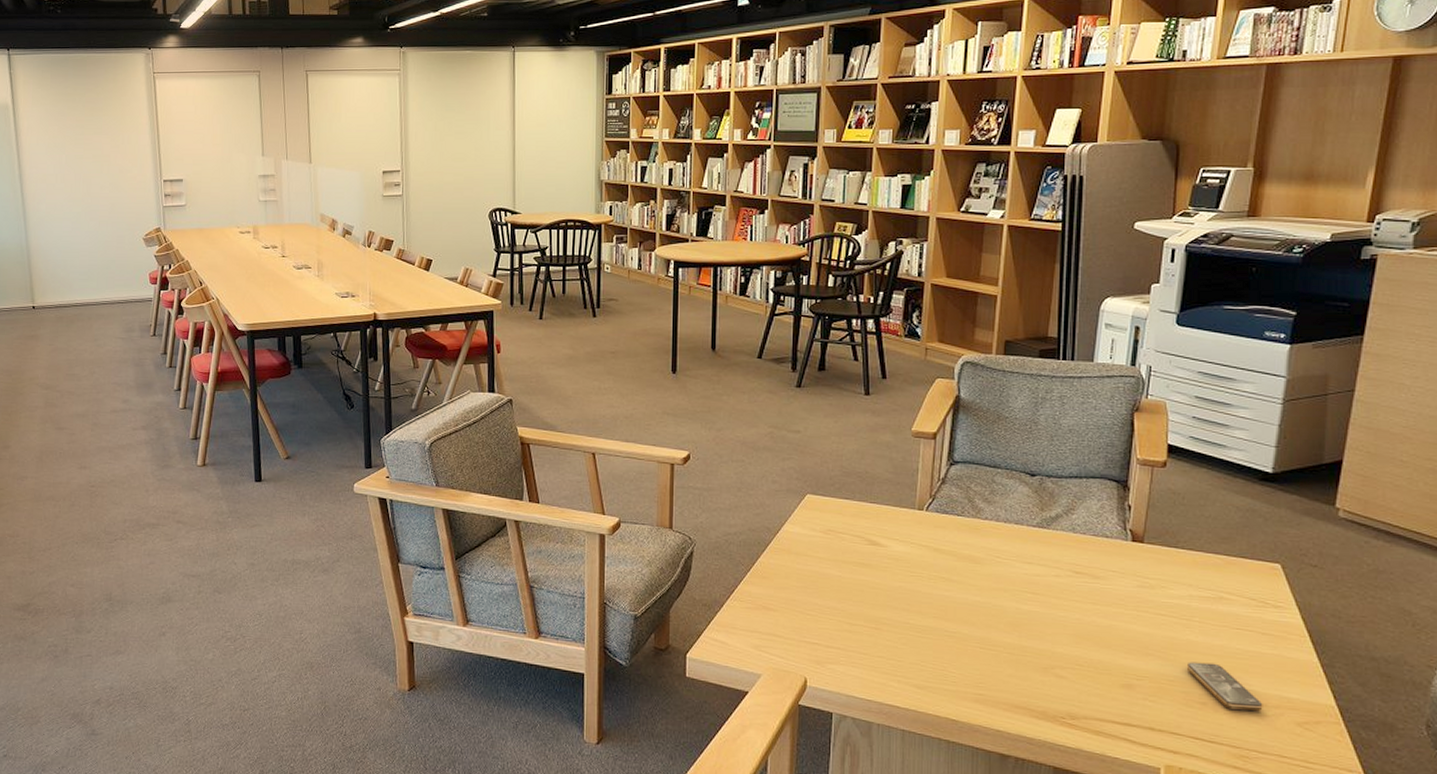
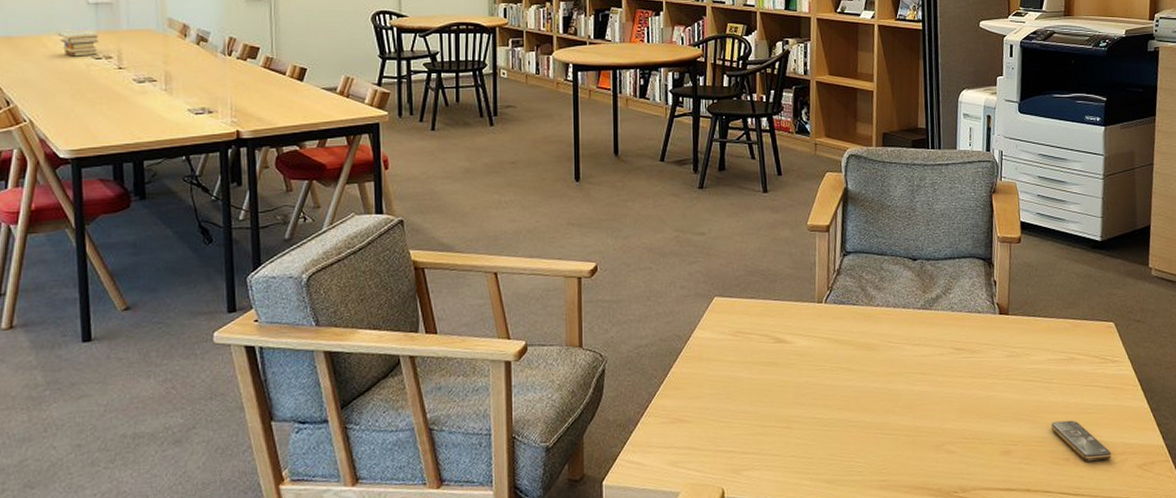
books: none [238,224,267,246] -> present [59,30,99,57]

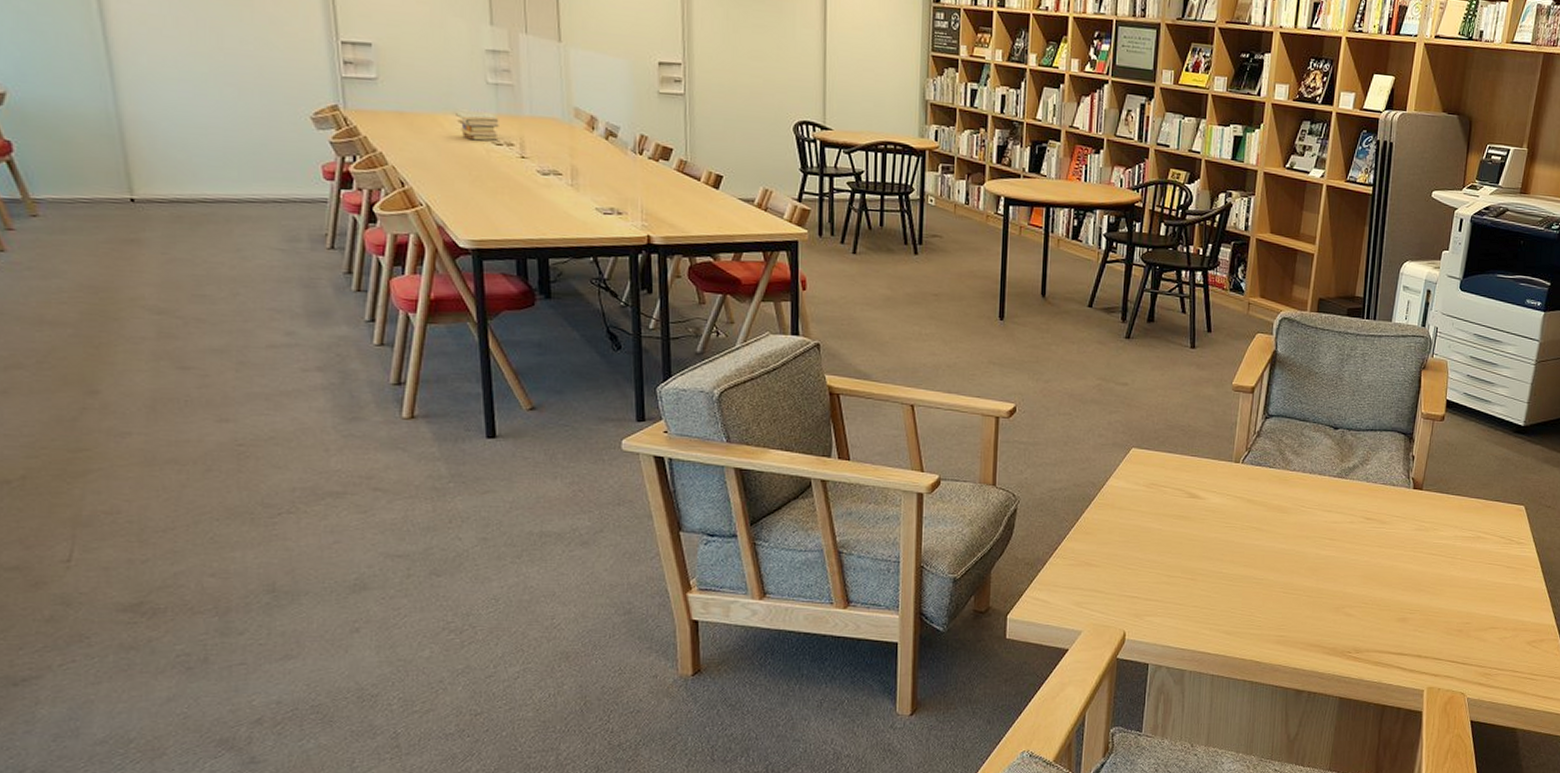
mobile phone: present [1050,420,1112,461] -> none [1448,595,1504,634]

